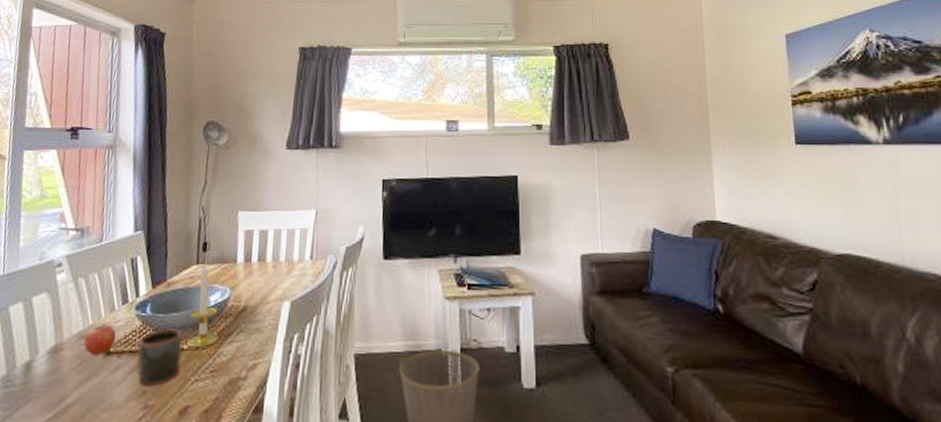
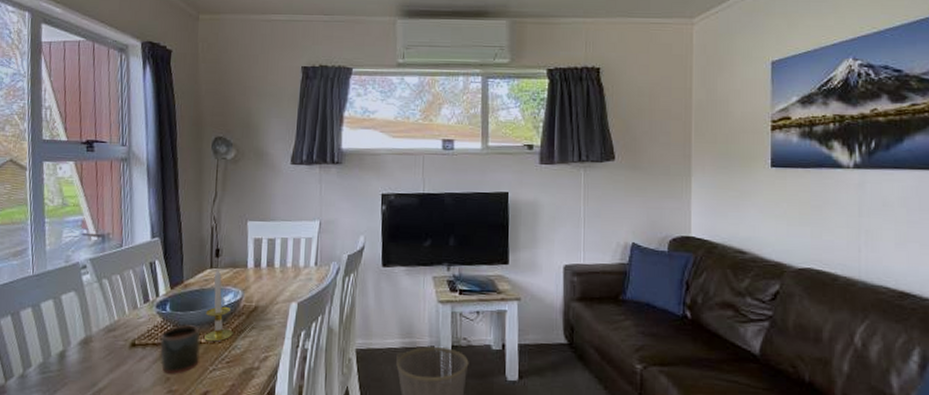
fruit: present [84,323,117,355] -> none [111,319,140,346]

